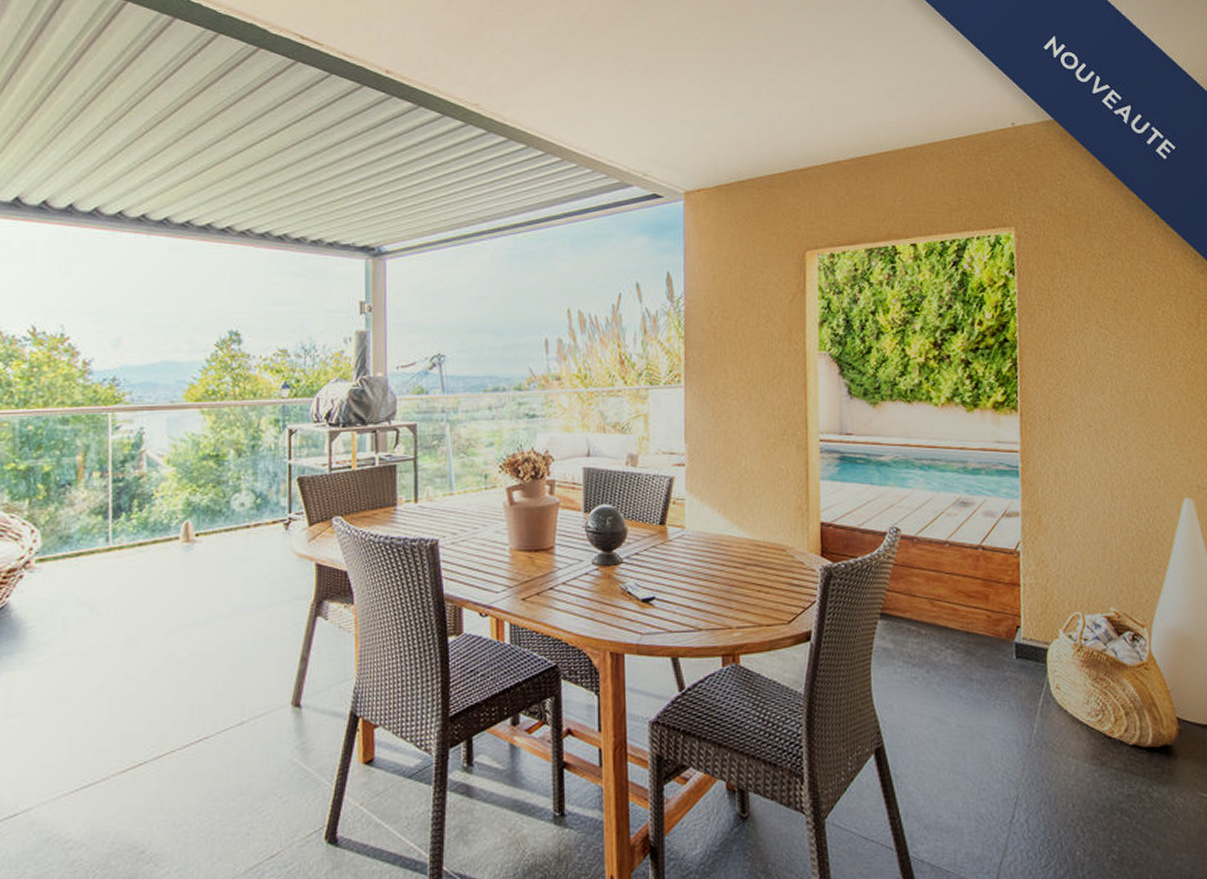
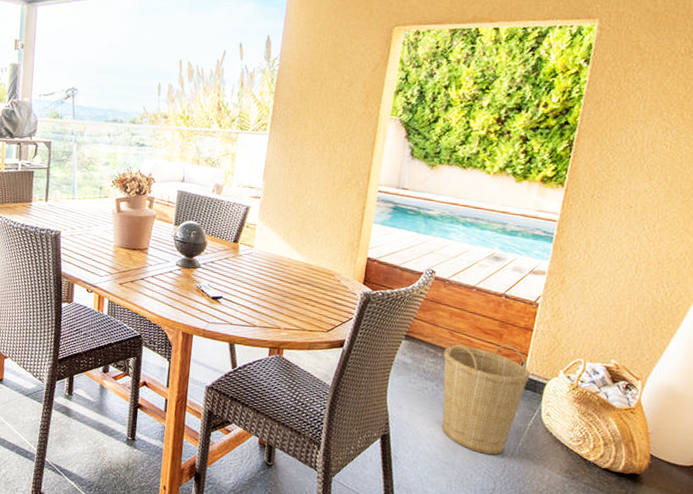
basket: none [927,607,1029,752] -> present [441,344,530,455]

